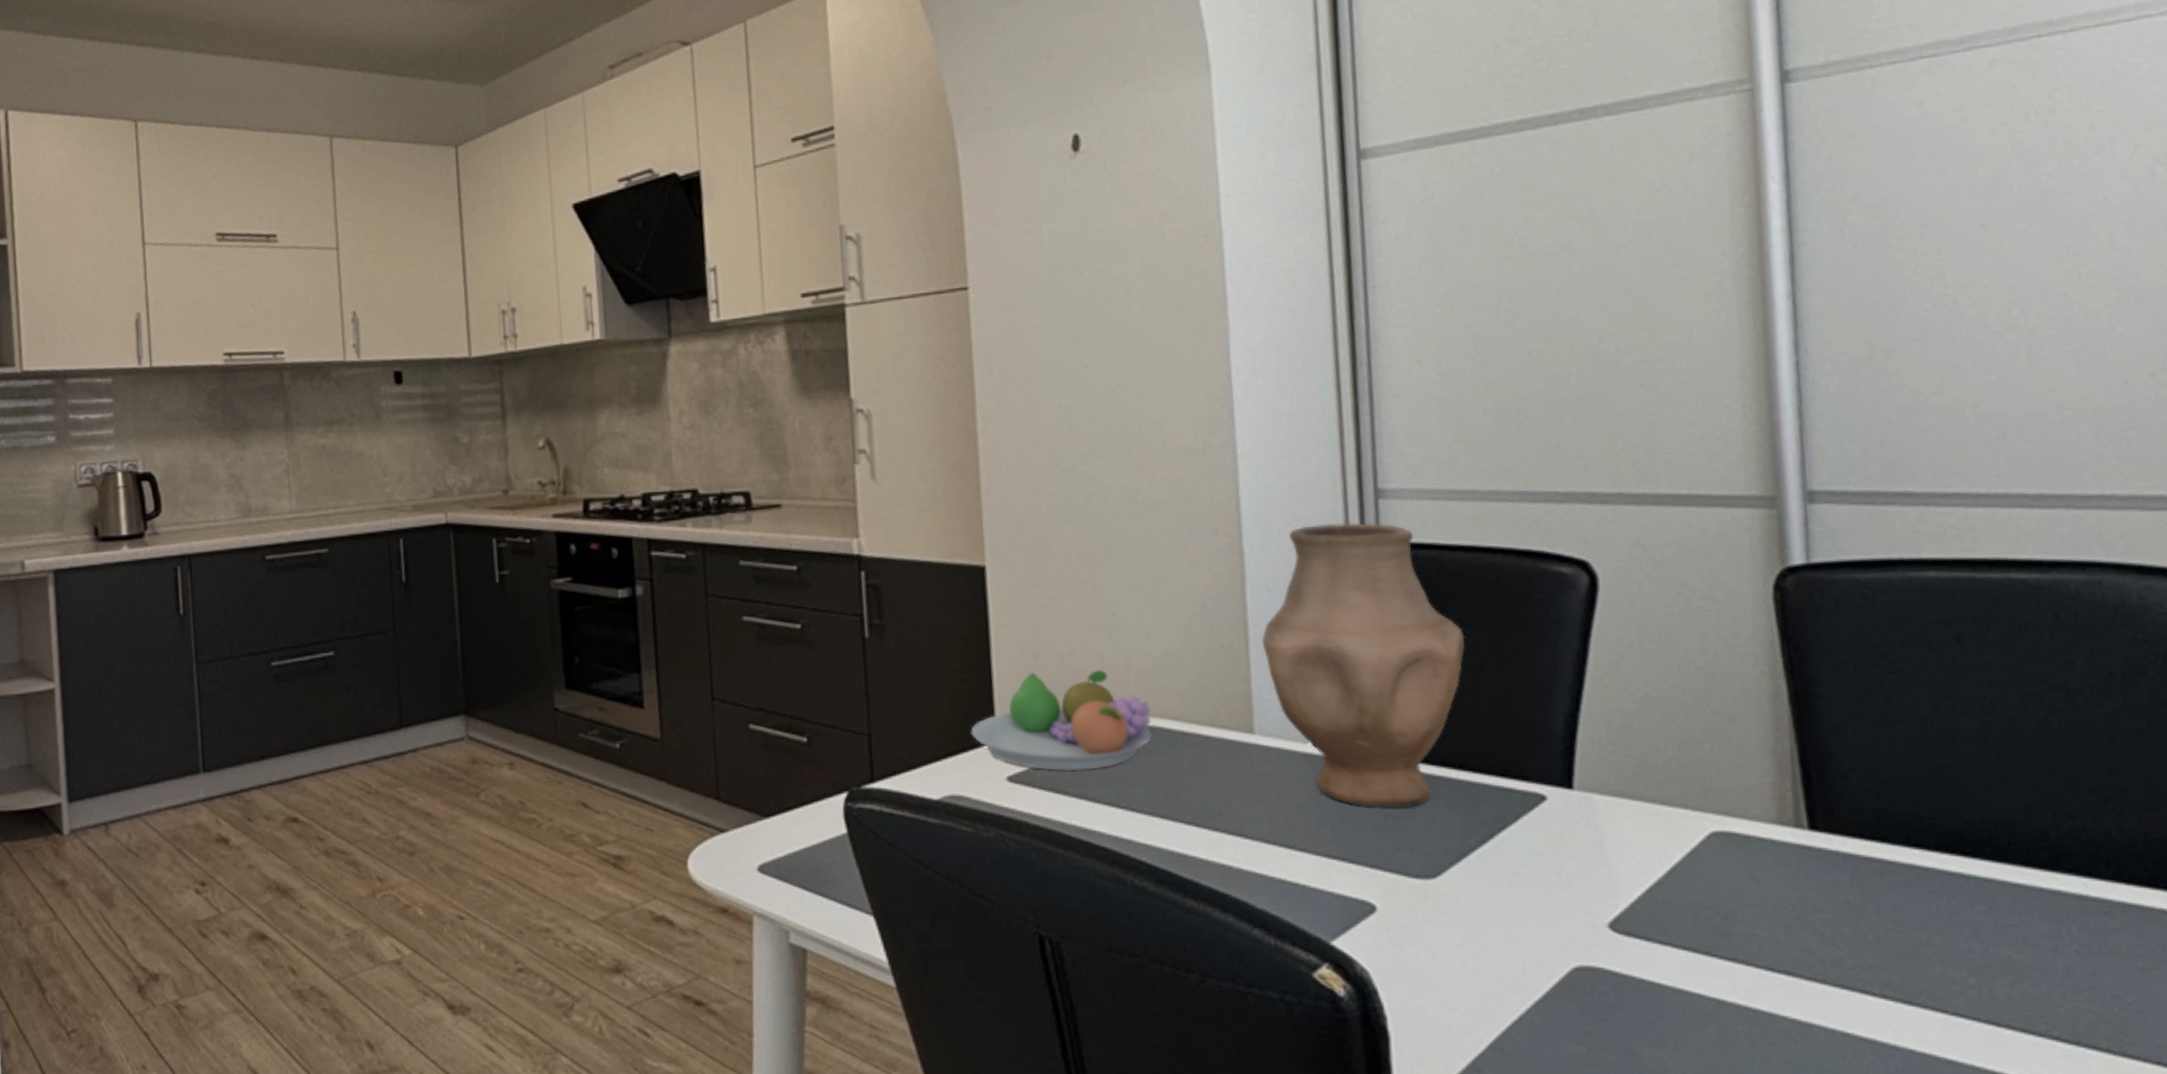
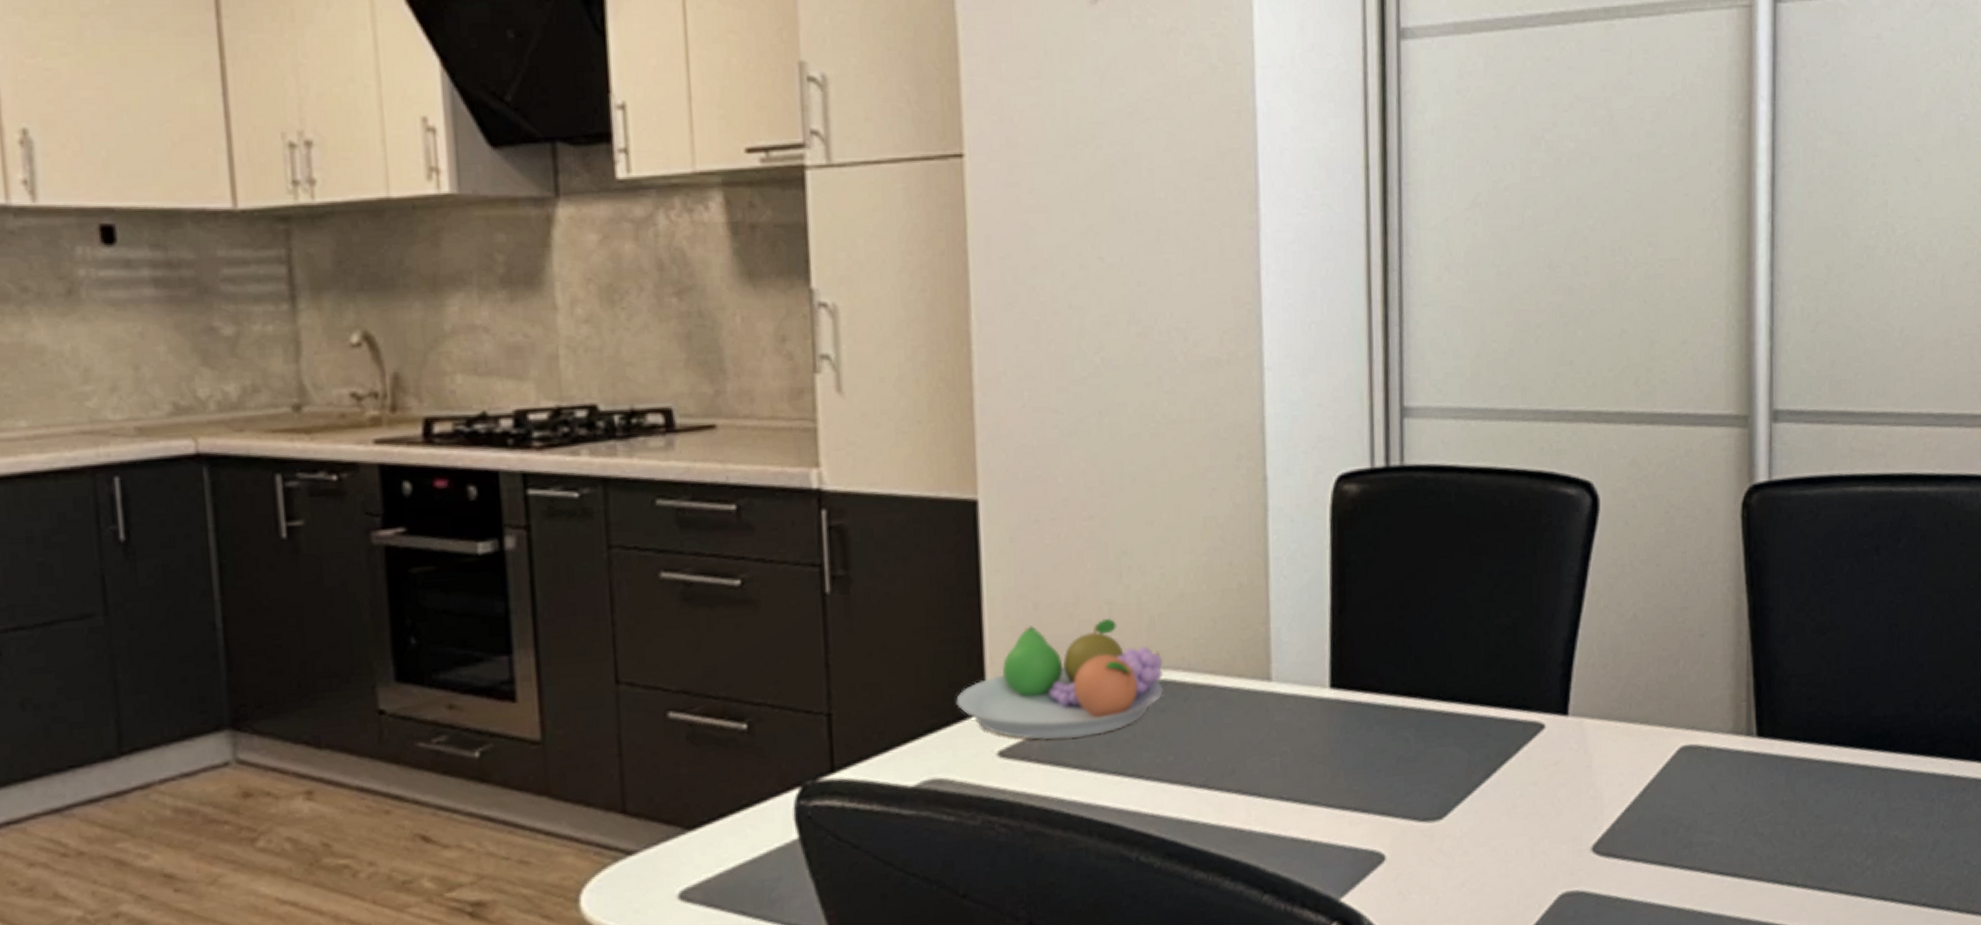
vase: present [1261,522,1465,809] -> none [1282,443,1479,752]

